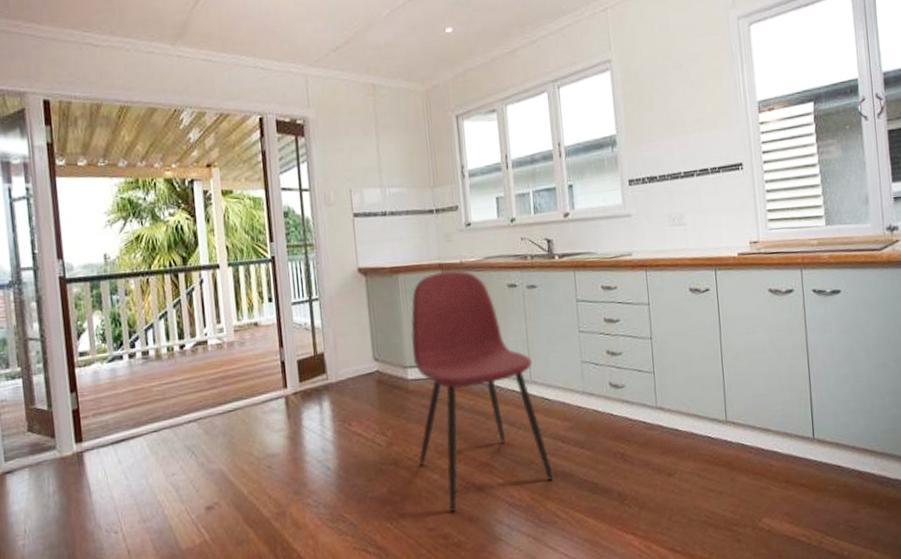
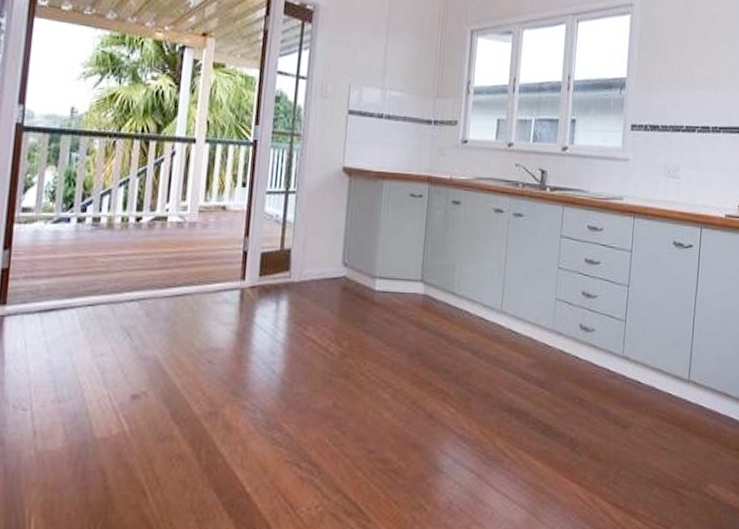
dining chair: present [410,271,554,513] -> none [371,185,508,437]

